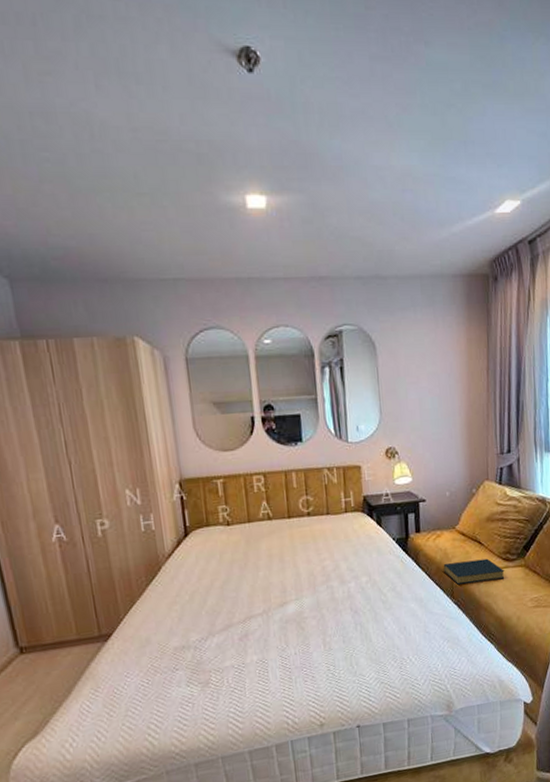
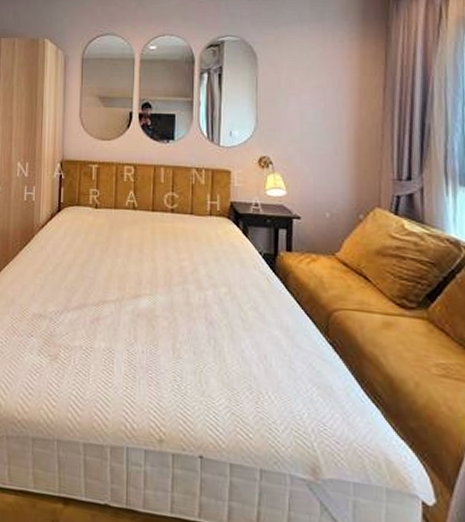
hardback book: present [443,558,505,585] -> none [317,293,399,329]

